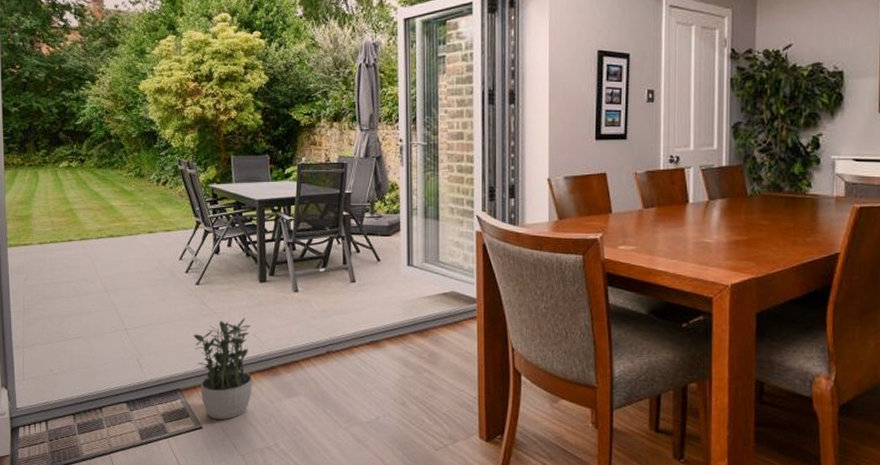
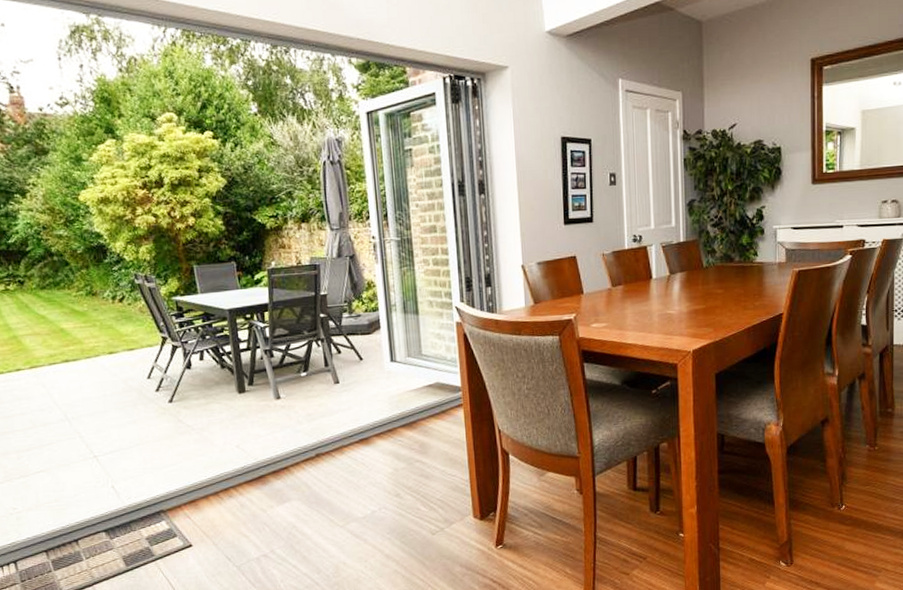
potted plant: present [193,318,252,419] -> none [171,431,242,535]

